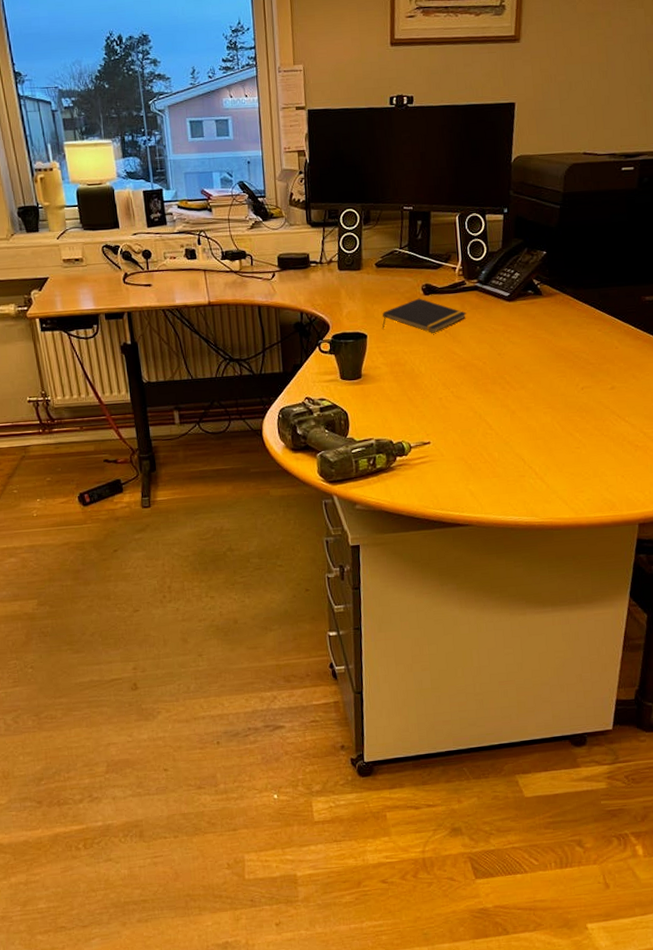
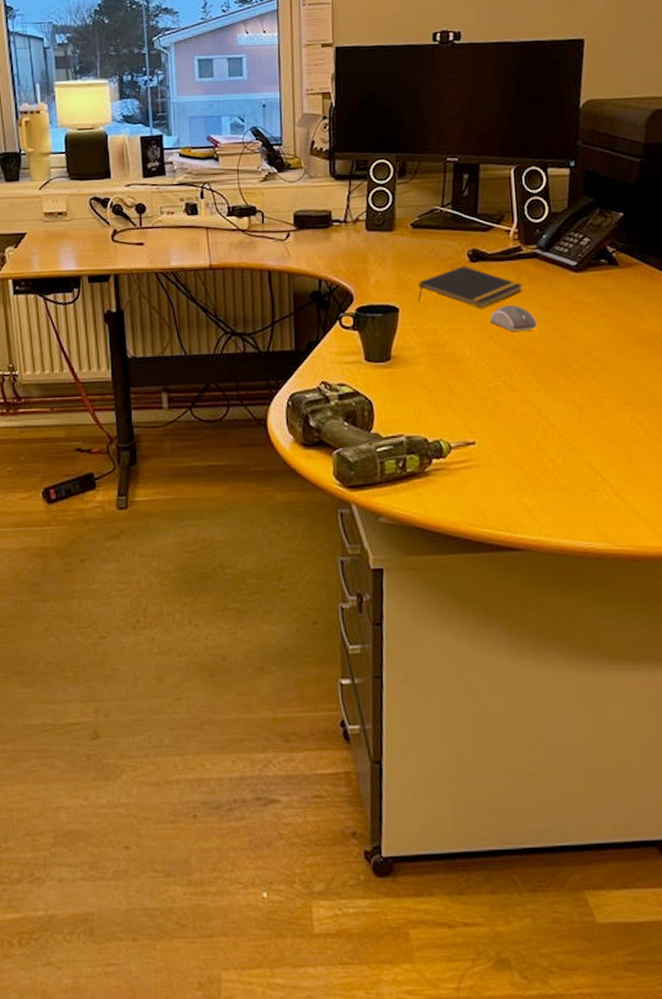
computer mouse: none [440,330,479,351] -> present [489,305,538,331]

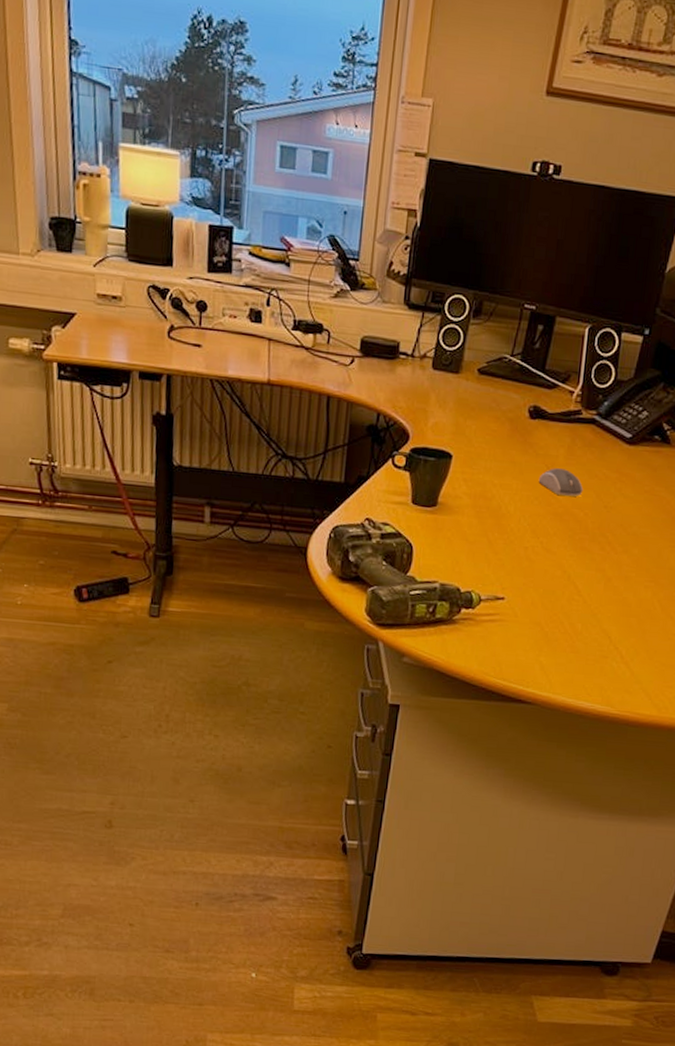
notepad: present [417,266,523,308] -> none [472,421,576,467]

